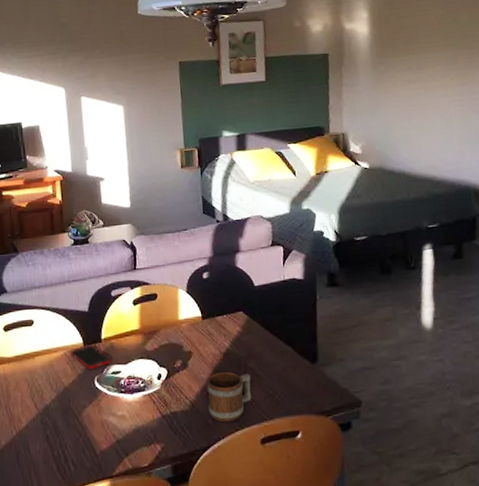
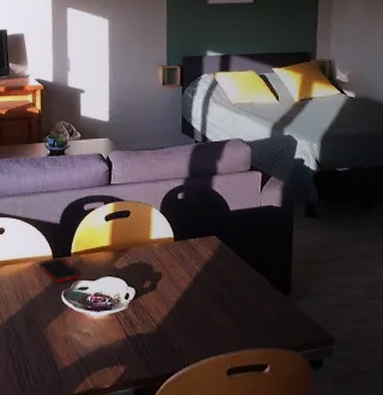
mug: present [206,371,252,422] -> none [174,296,221,349]

